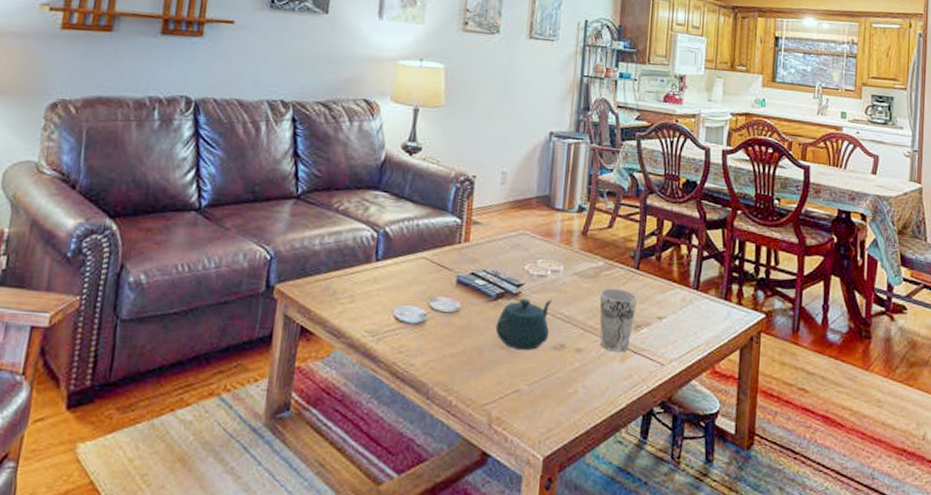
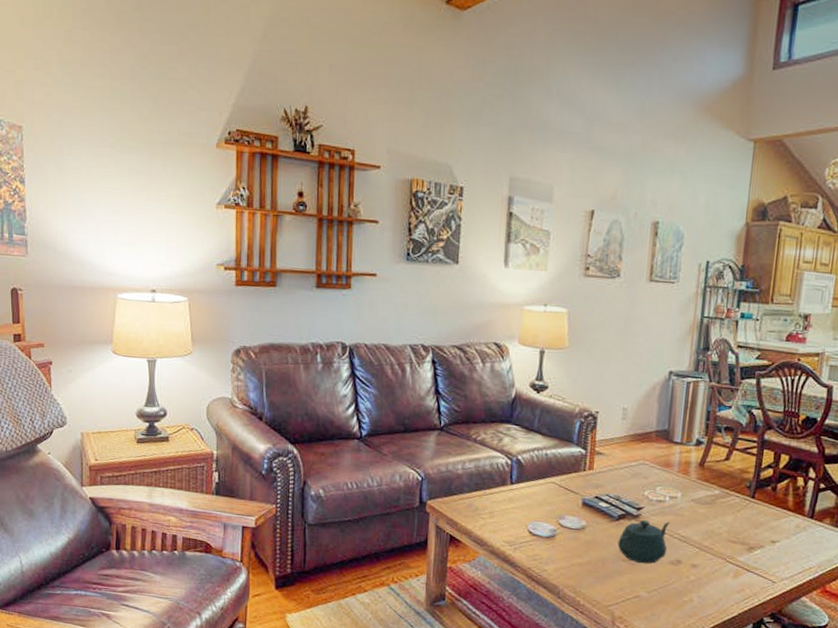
cup: present [599,288,638,353] -> none [714,513,752,570]

